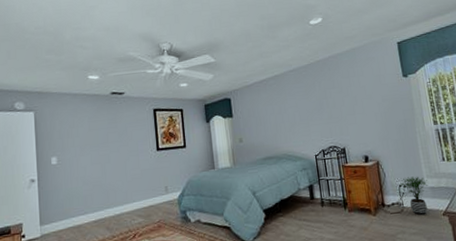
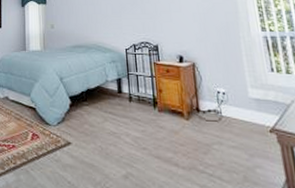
potted plant: present [399,176,428,216] -> none [217,84,252,129]

